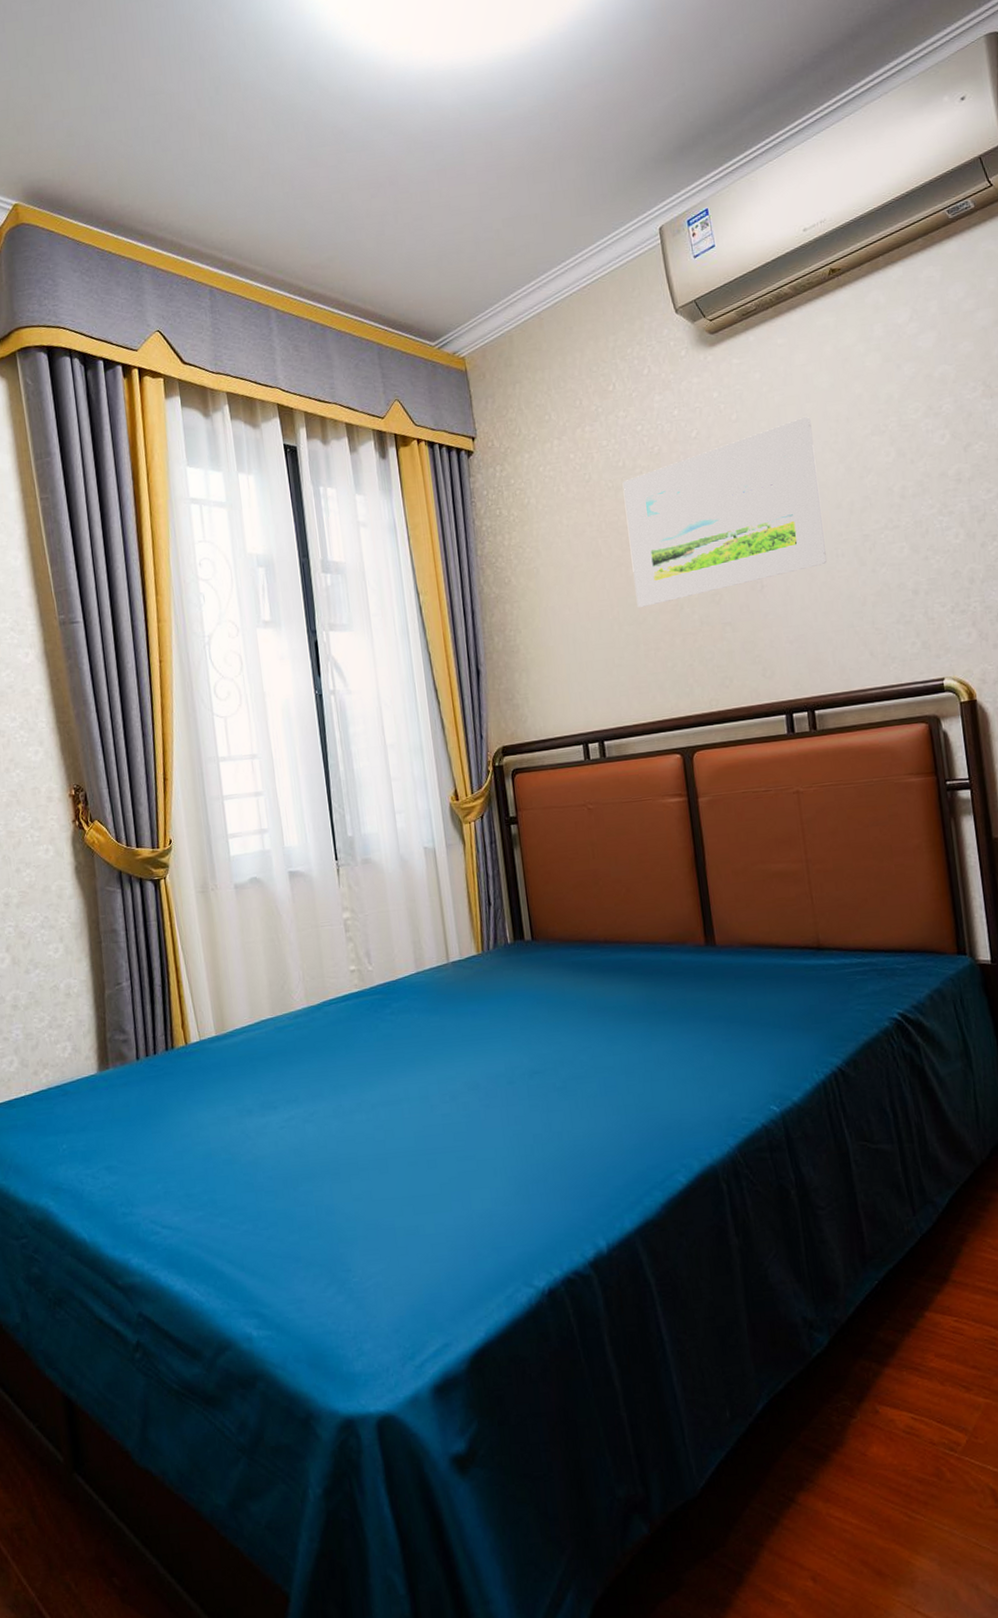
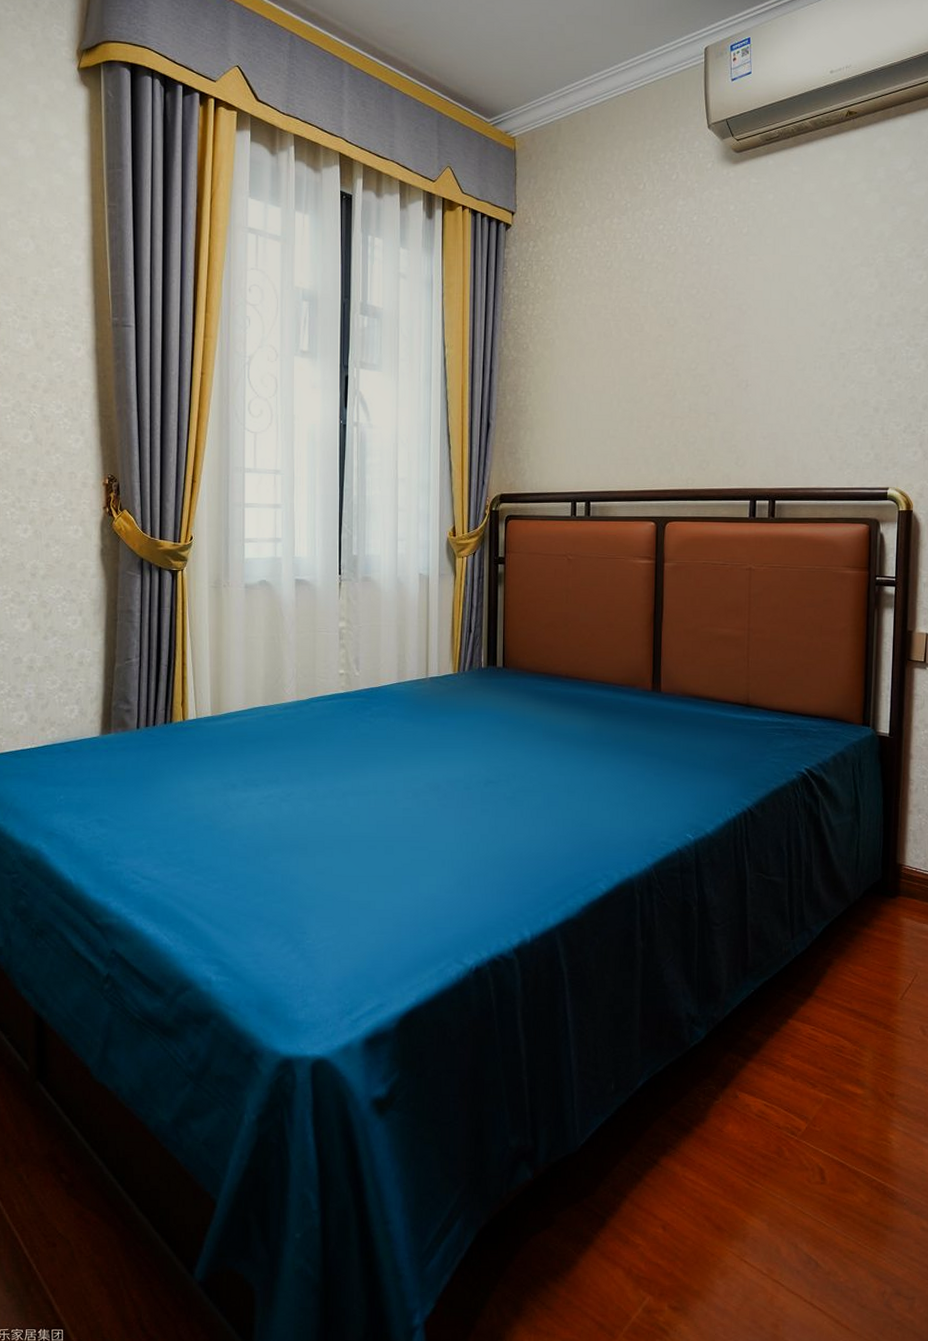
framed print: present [622,416,827,608] -> none [636,240,811,388]

